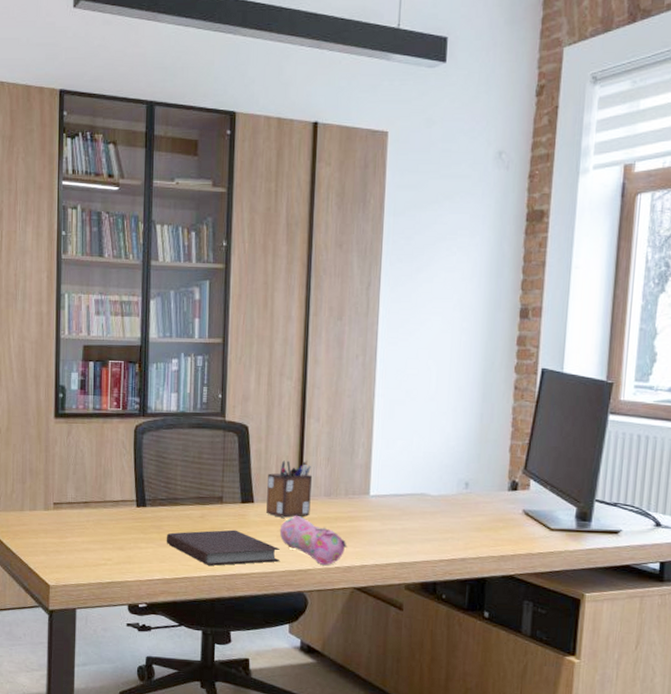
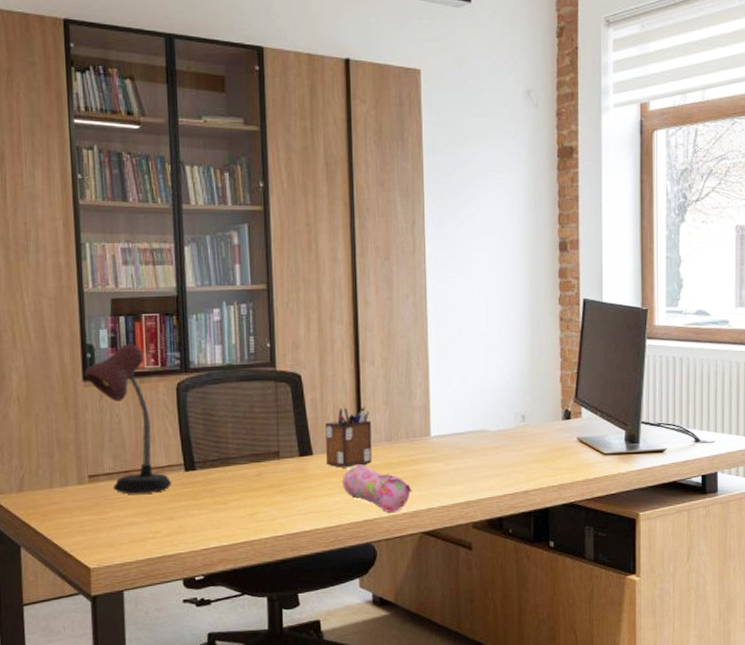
desk lamp: none [56,387,125,524] -> present [84,344,172,494]
notebook: present [166,529,281,566] -> none [220,485,345,526]

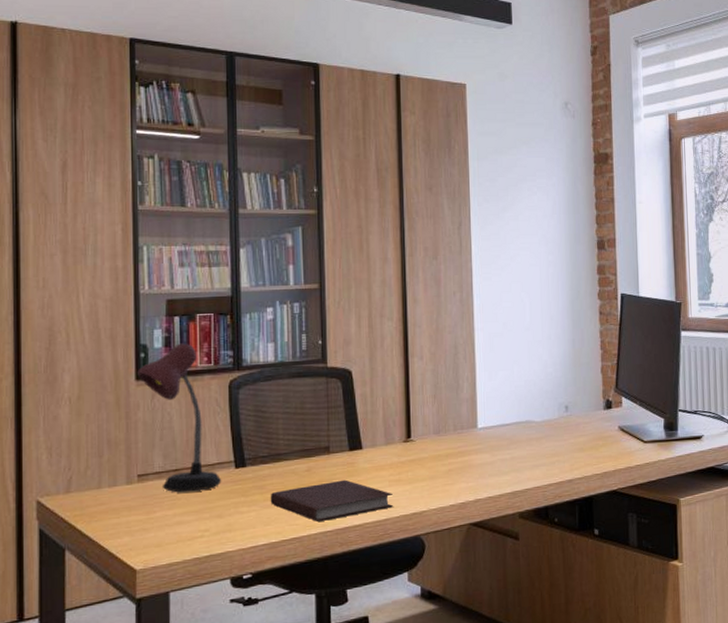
notebook: none [220,485,345,526] -> present [270,479,394,521]
desk organizer: present [325,406,372,468] -> none [375,399,421,461]
pencil case: present [342,464,412,513] -> none [391,457,460,505]

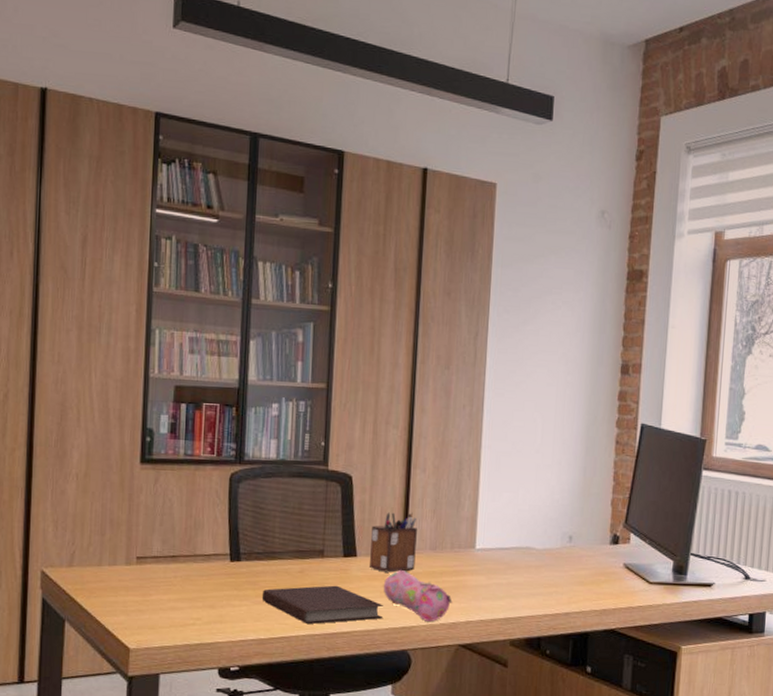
desk lamp: present [137,343,222,493] -> none [142,431,217,580]
desk organizer: none [375,399,421,461] -> present [370,512,417,573]
pencil case: none [391,457,460,505] -> present [383,570,452,623]

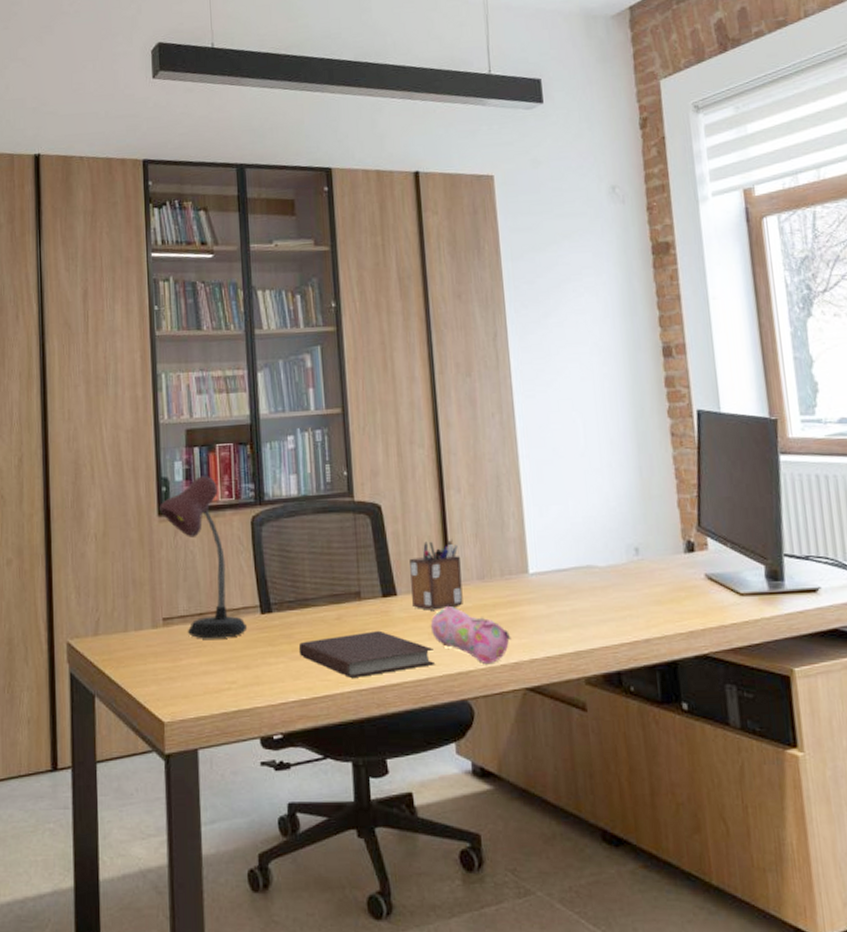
desk lamp: none [142,431,217,580] -> present [159,476,248,639]

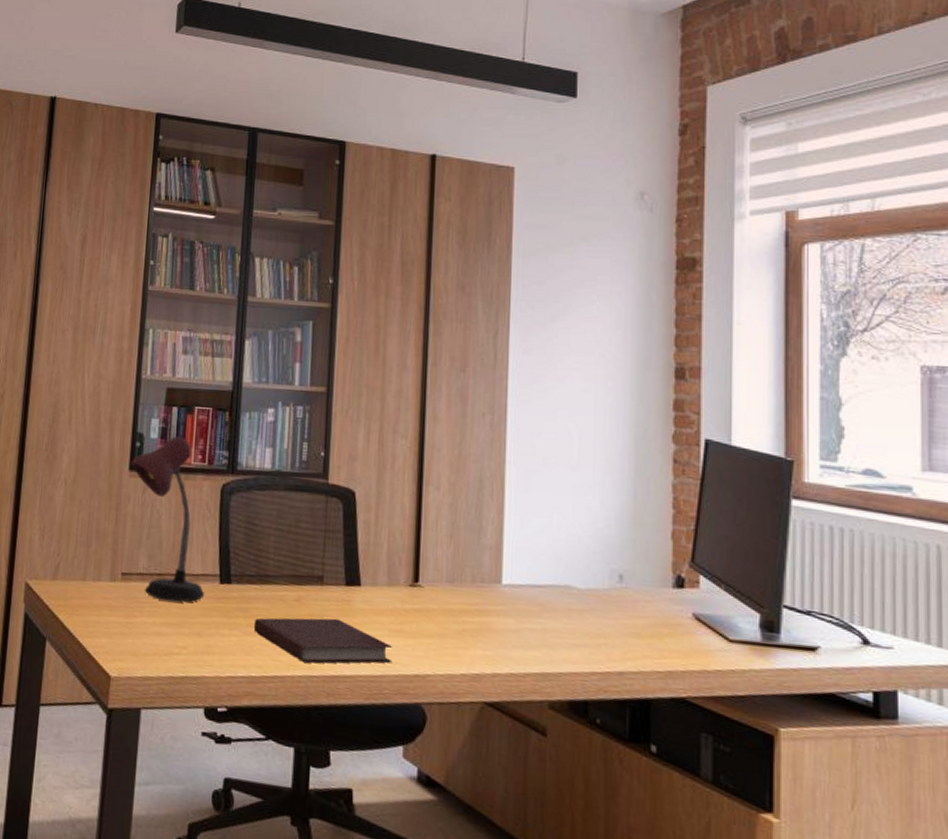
desk organizer: present [409,539,463,610] -> none [376,535,431,607]
pencil case: present [430,606,512,665] -> none [391,605,475,672]

